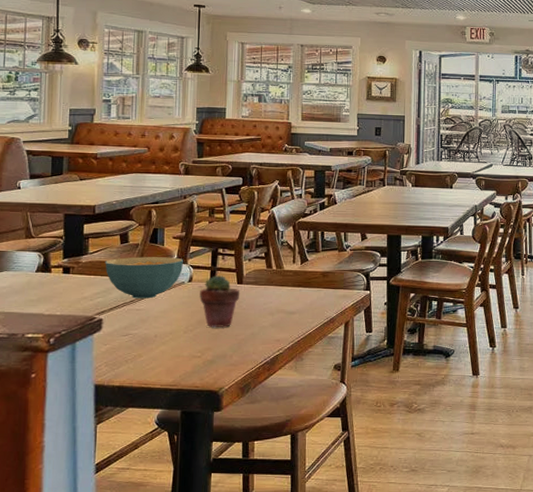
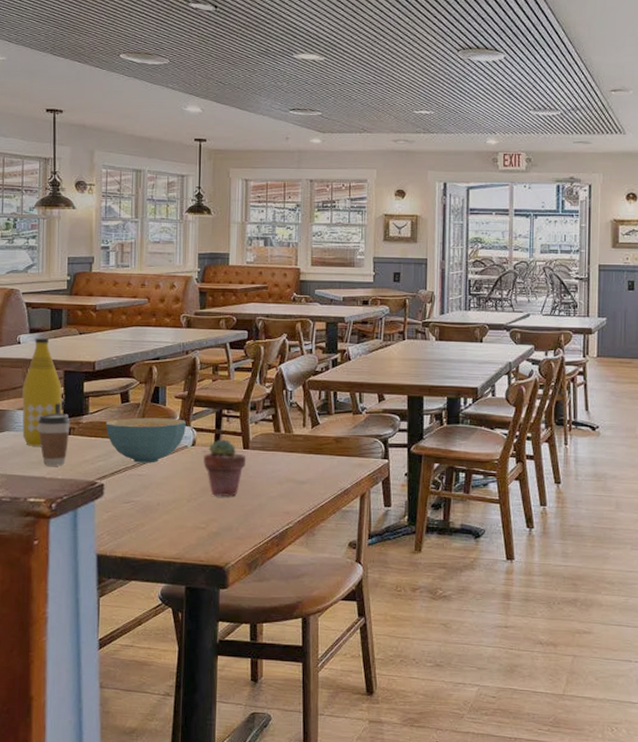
bottle: none [21,183,62,285] -> present [22,338,62,447]
coffee cup: none [37,254,70,303] -> present [38,413,70,466]

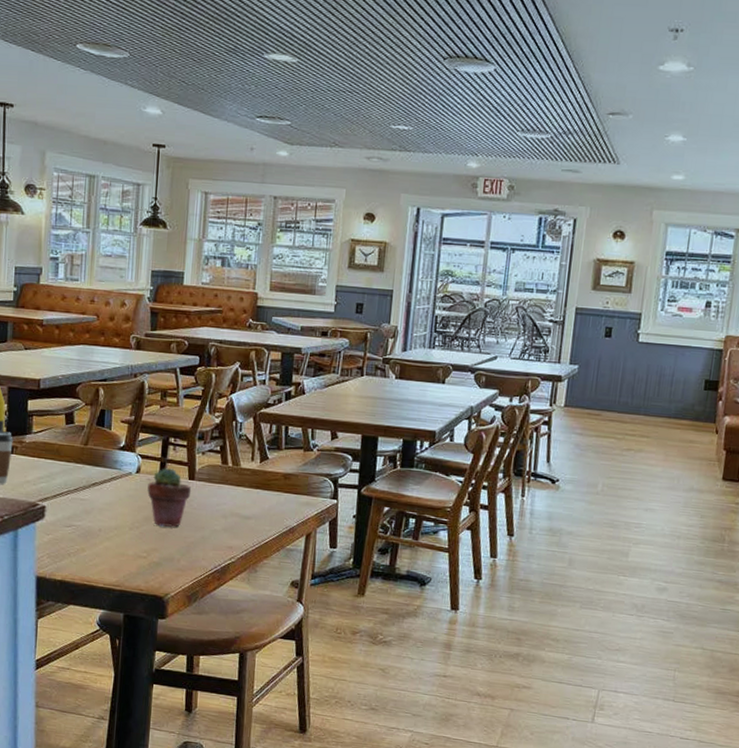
cereal bowl: present [105,417,187,463] -> none [49,440,132,488]

